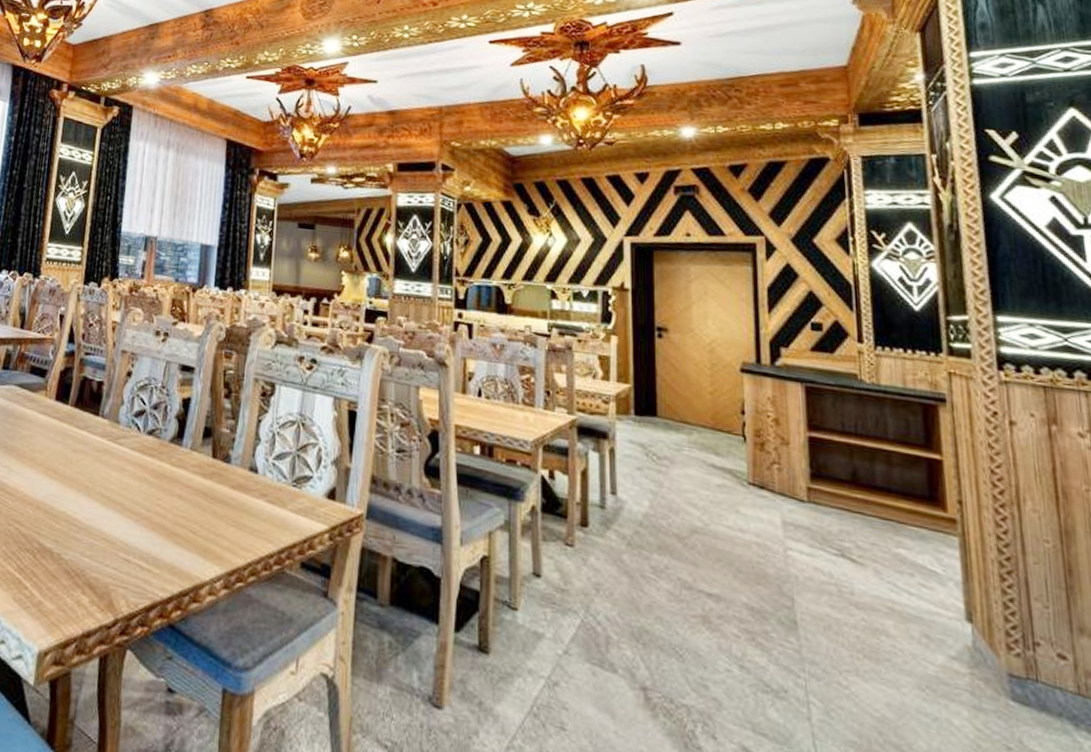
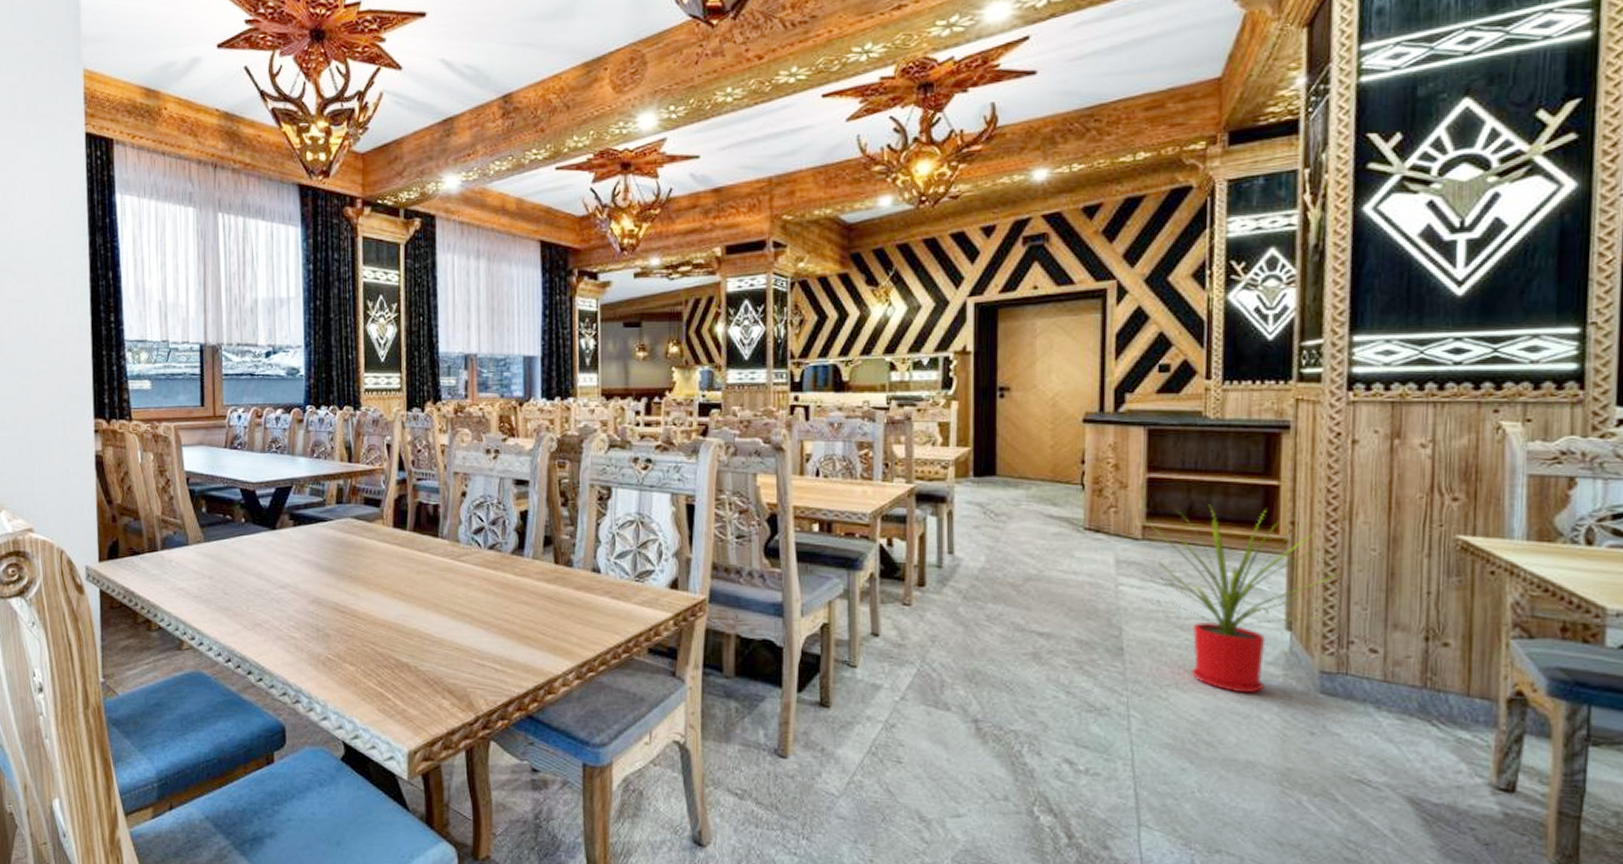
house plant: none [809,472,1016,692] -> present [1145,504,1341,694]

